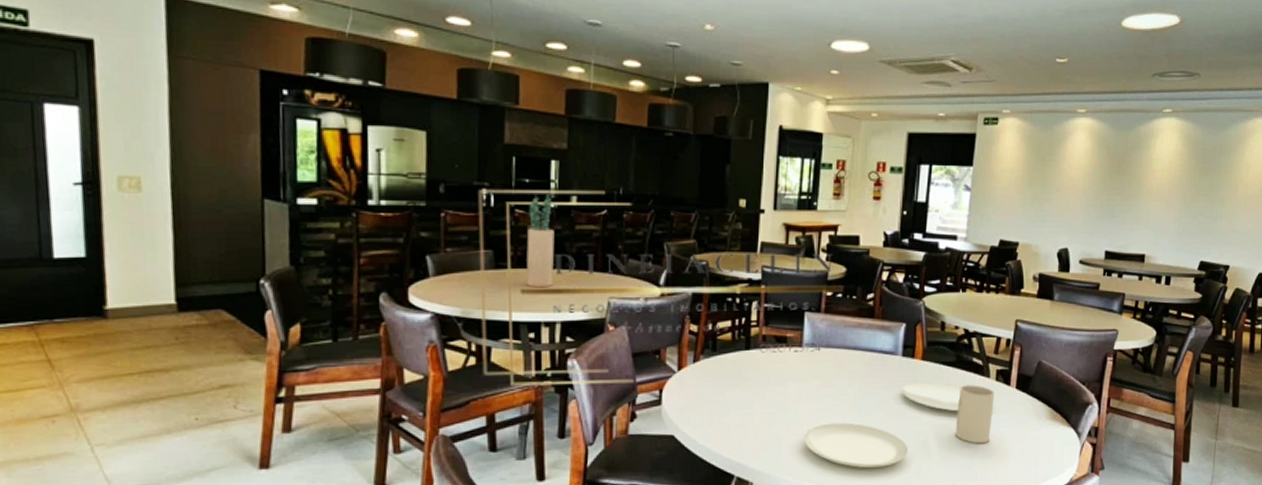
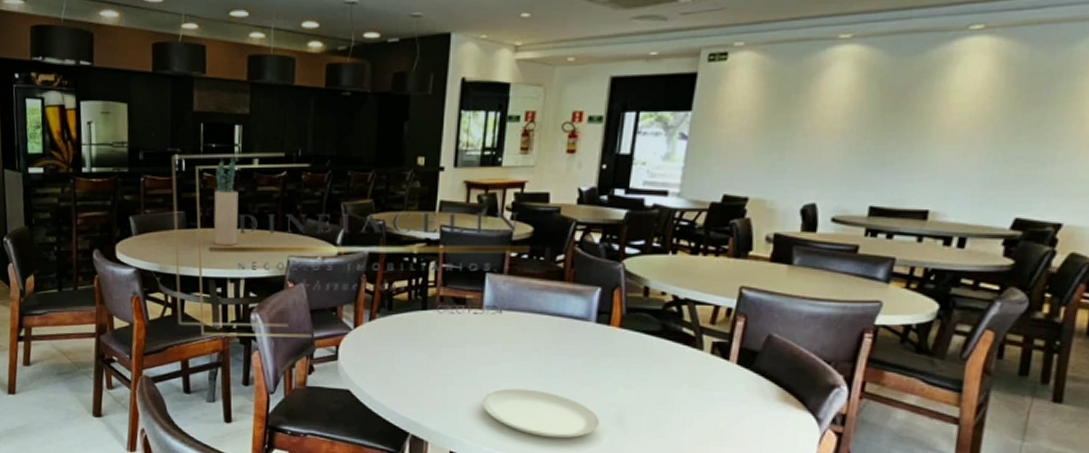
plate: present [902,382,961,412] -> none [594,351,667,386]
cup: present [955,385,995,444] -> none [656,357,709,423]

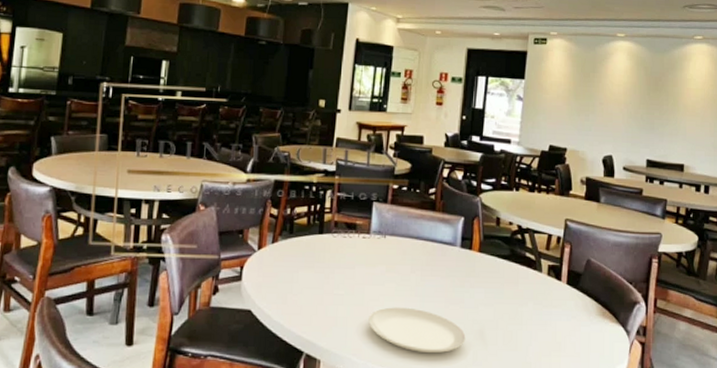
vase: present [213,153,239,246] -> none [132,85,162,170]

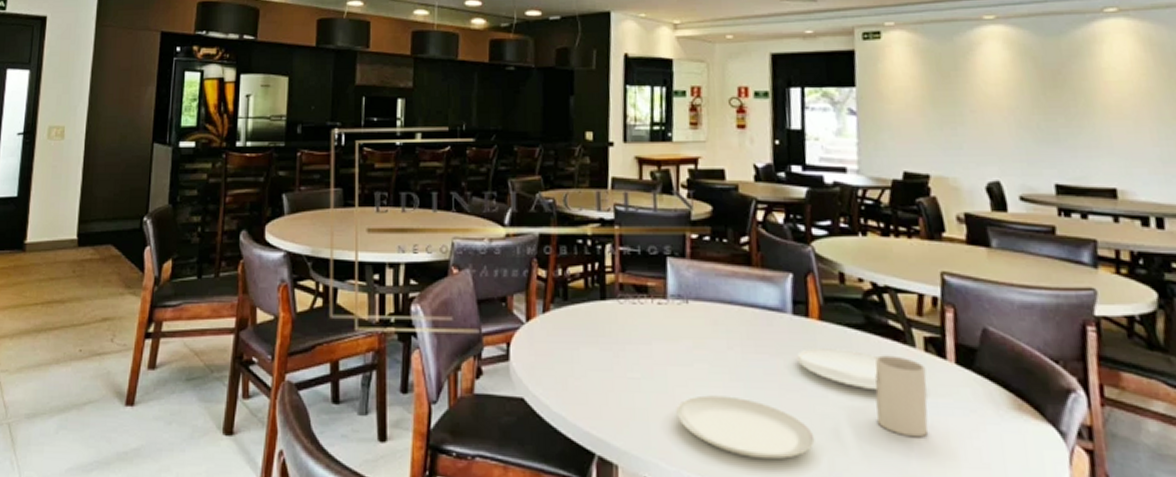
plate: none [460,273,515,303] -> present [797,348,878,391]
cup: none [509,278,547,336] -> present [875,355,929,438]

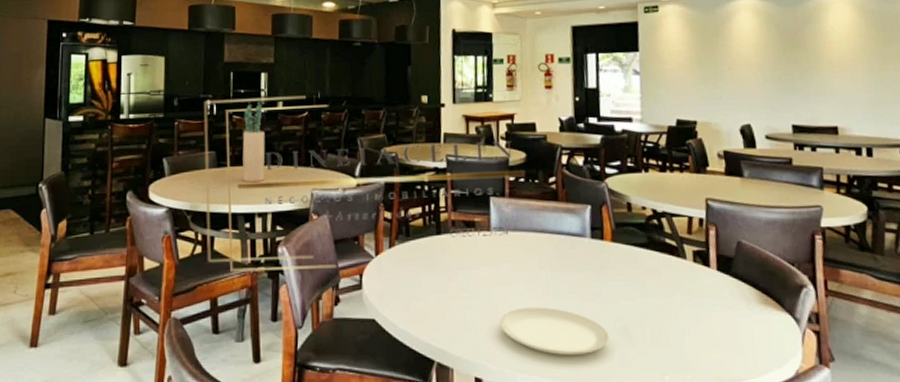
vase: none [372,127,400,227] -> present [242,98,265,183]
plate: present [797,348,878,391] -> none [595,264,658,296]
cup: present [875,355,929,438] -> none [655,267,697,331]

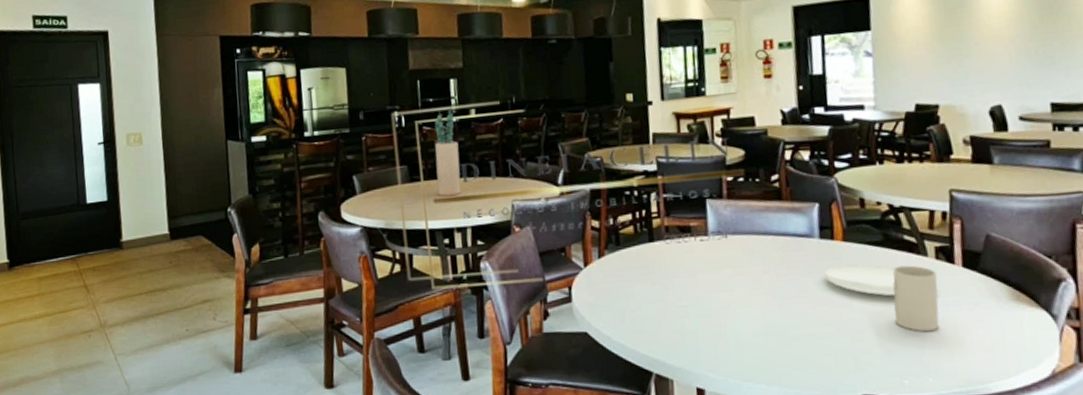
plate: present [499,307,609,356] -> none [721,313,842,363]
plate: none [595,264,658,296] -> present [824,264,896,297]
cup: none [655,267,697,331] -> present [893,265,940,332]

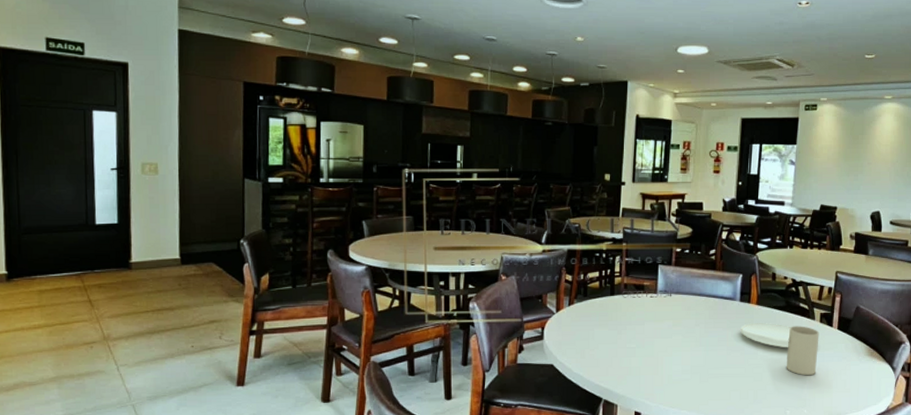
vase: present [434,106,462,197] -> none [437,169,460,246]

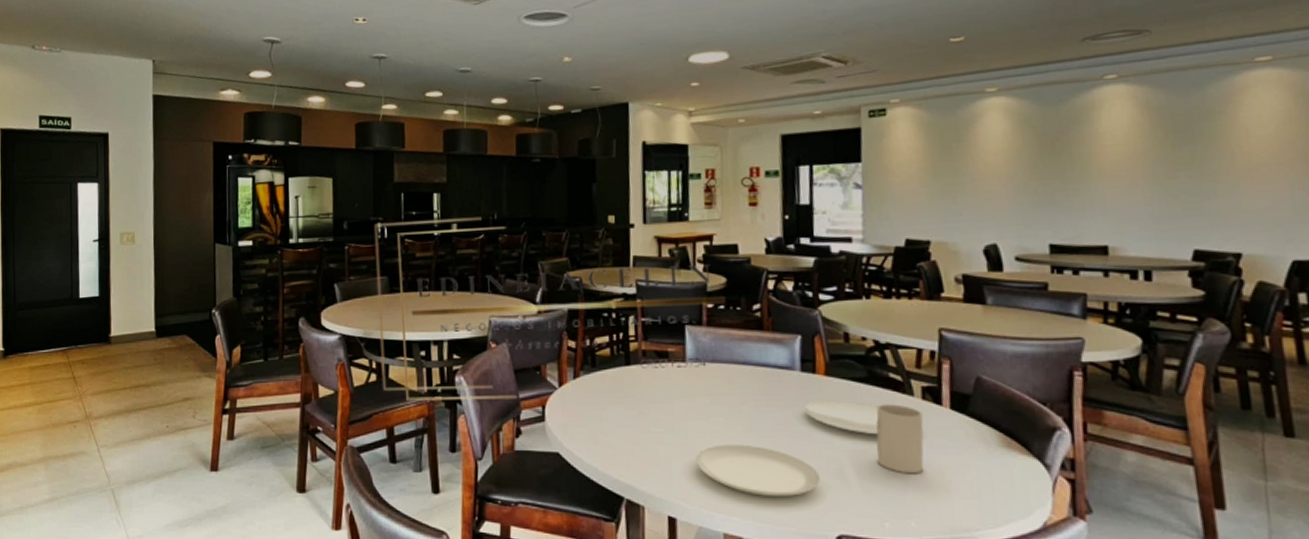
plate: none [659,356,747,395] -> present [695,444,821,497]

